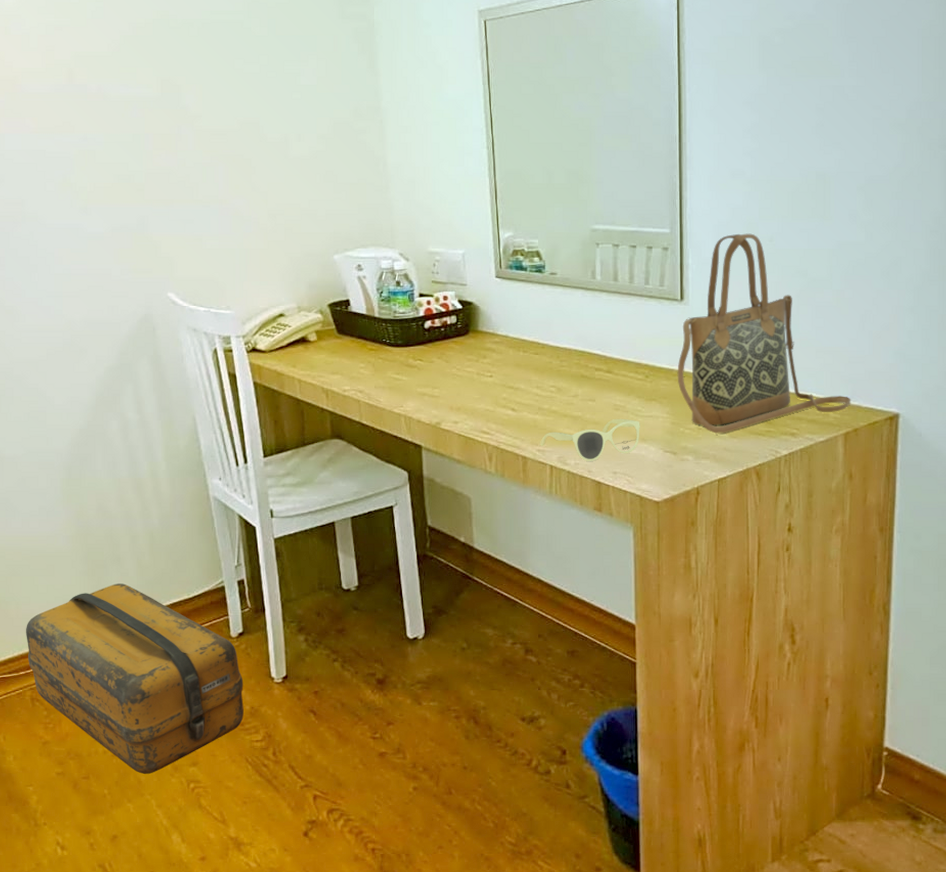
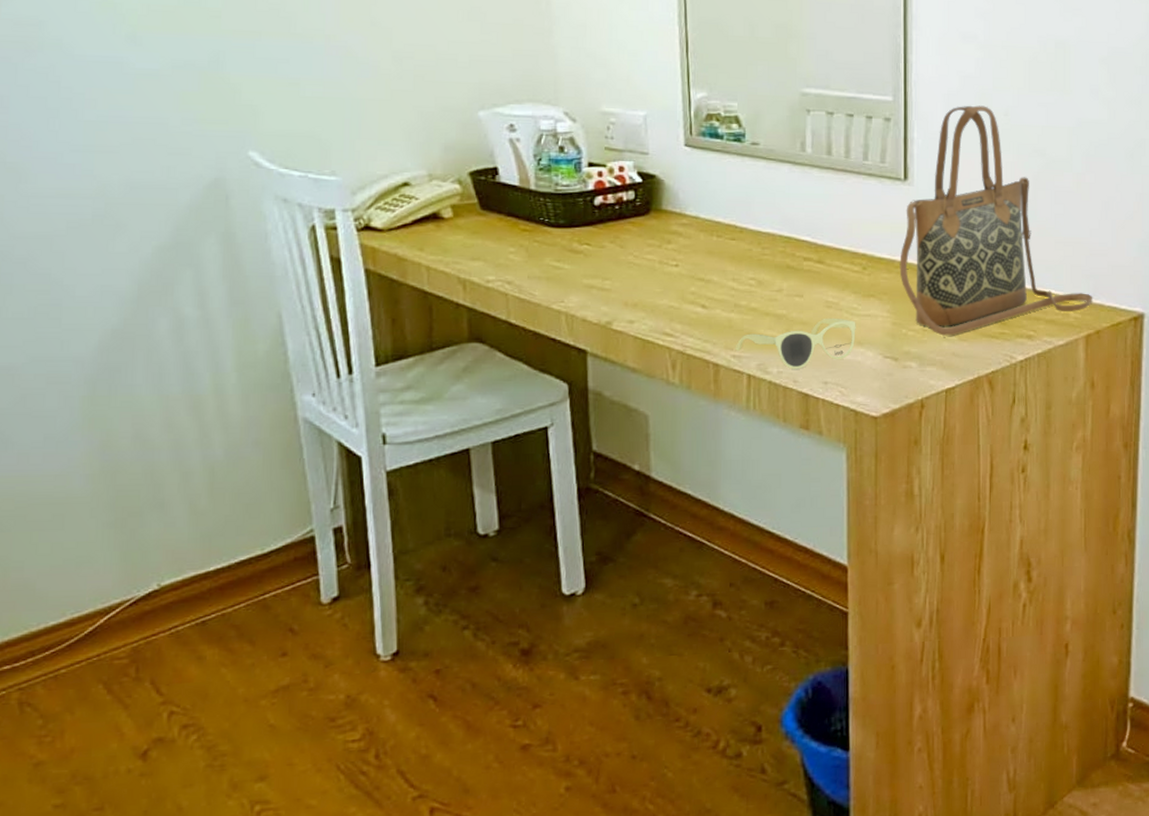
suitcase: present [26,583,244,774] -> none [15,537,337,797]

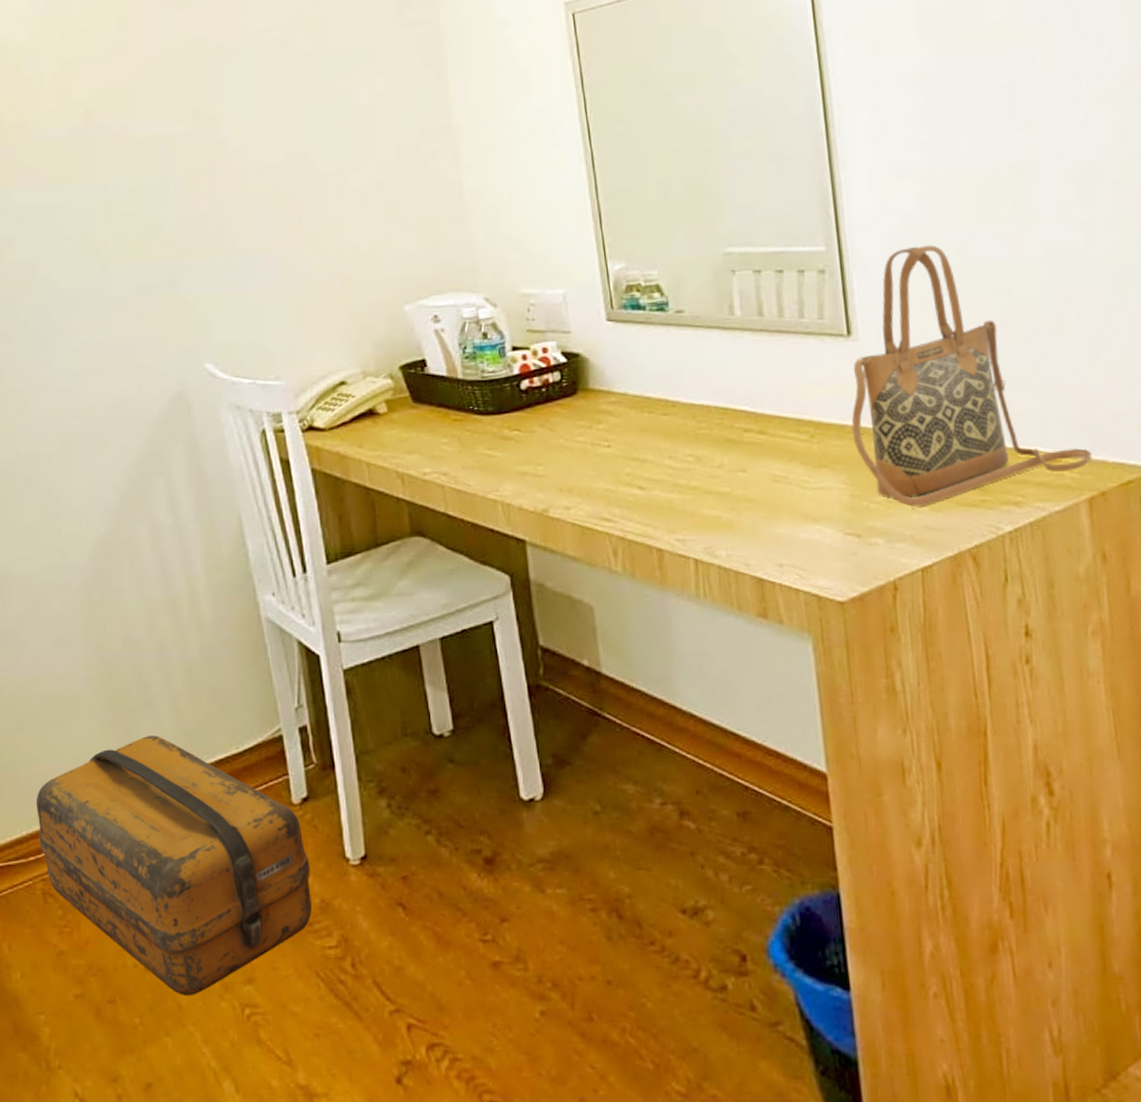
suitcase: none [15,537,337,797] -> present [37,736,312,995]
spectacles: present [735,318,856,369] -> none [678,493,810,552]

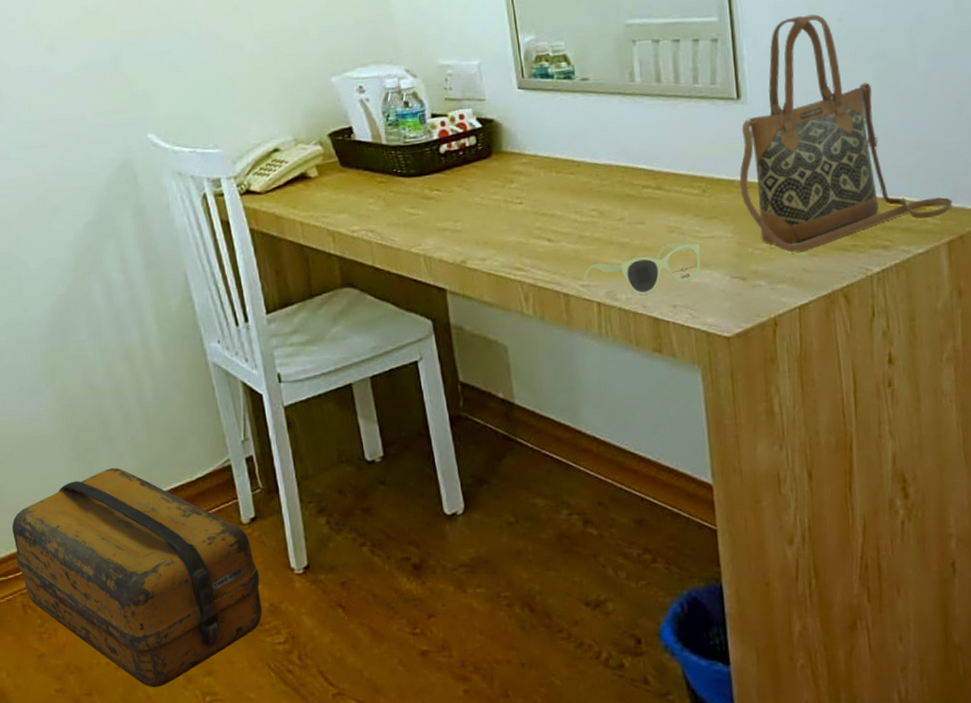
spectacles: none [678,493,810,552] -> present [582,242,701,295]

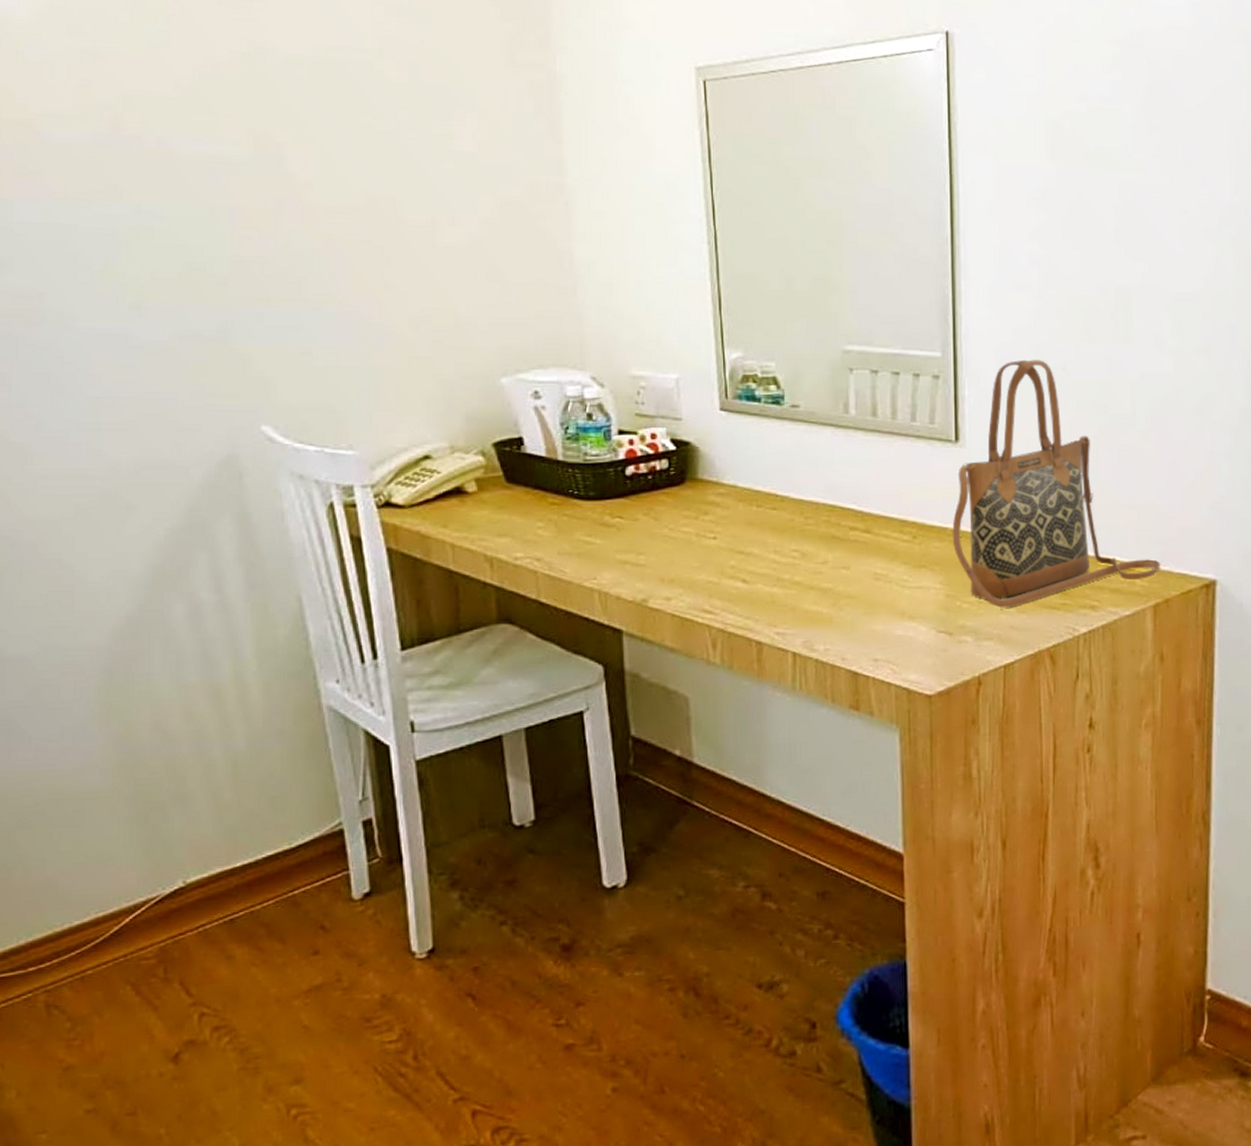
suitcase: present [12,468,262,687] -> none [39,832,371,1101]
spectacles: present [582,242,701,295] -> none [778,590,907,646]

